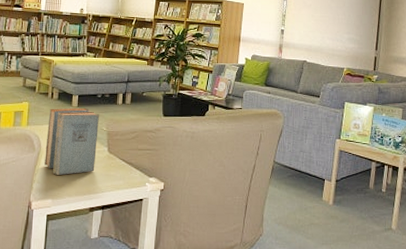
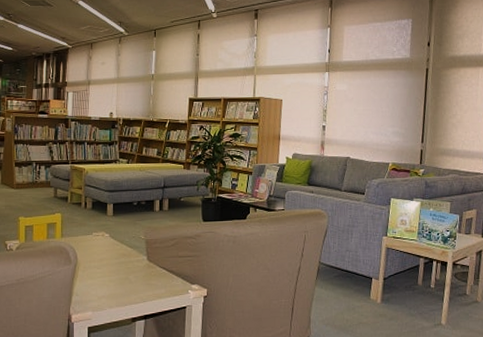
book: present [44,107,99,175] -> none [81,216,136,286]

